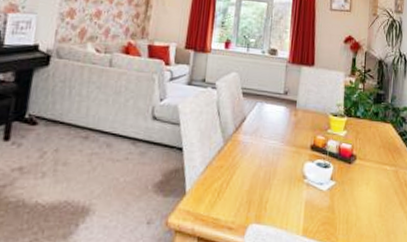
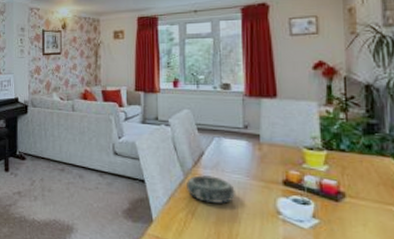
decorative bowl: none [225,140,271,170] -> present [187,174,237,203]

